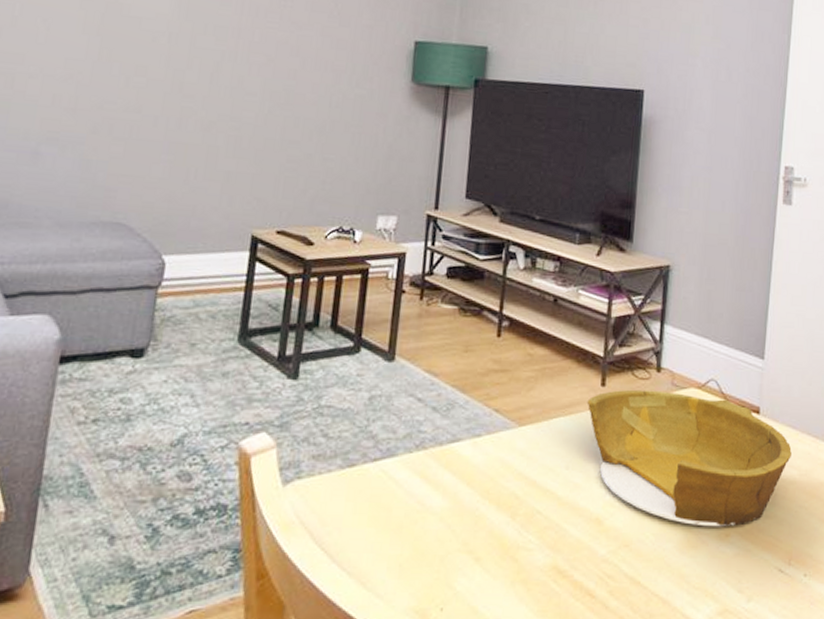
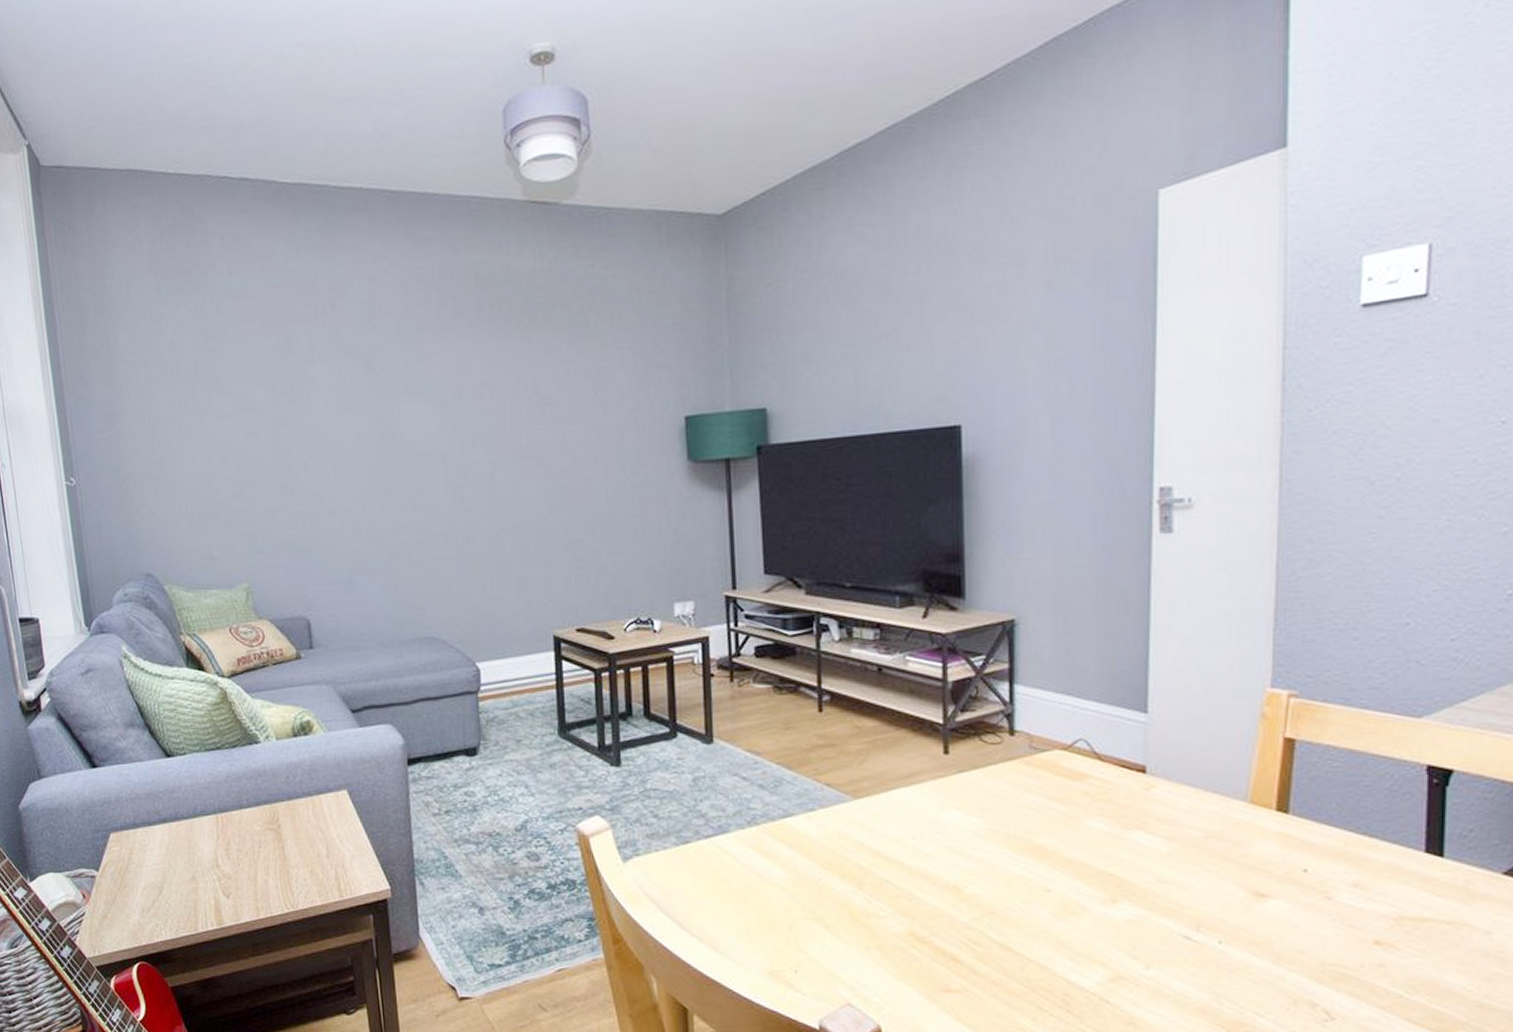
bowl: present [587,389,792,527] -> none [929,755,1192,893]

